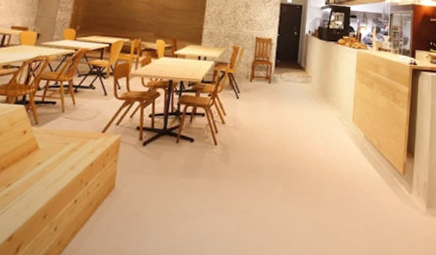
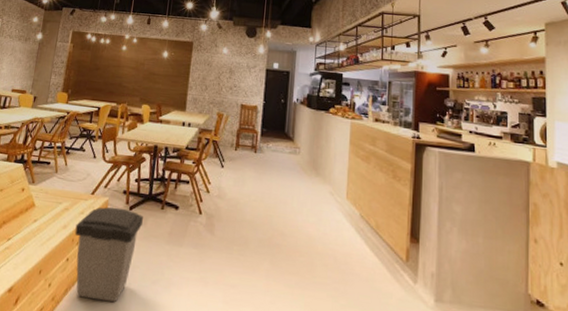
trash can: none [83,144,157,240] -> present [75,207,143,303]

